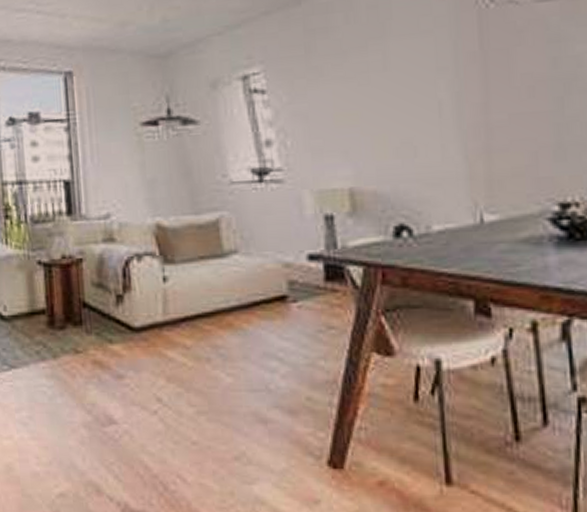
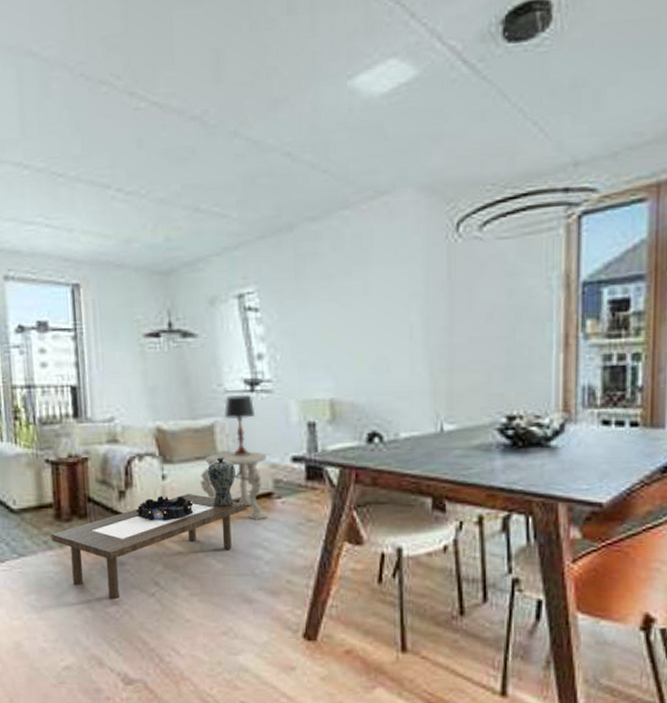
coffee table: none [44,297,259,418] -> present [51,493,247,600]
decorative bowl: none [134,300,199,329] -> present [135,495,194,521]
side table: none [205,249,282,328] -> present [200,451,267,520]
vase: none [213,254,245,312] -> present [207,456,236,507]
table lamp: none [230,186,265,255] -> present [225,394,256,457]

